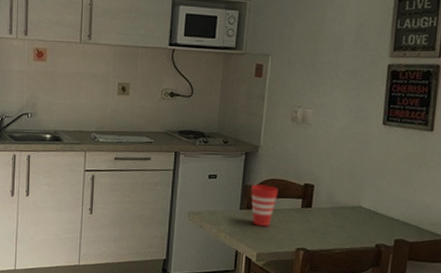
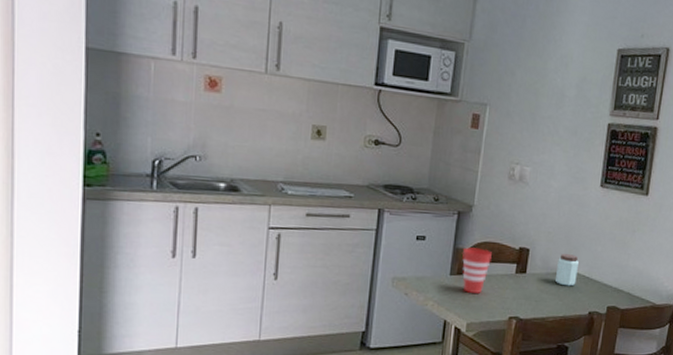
peanut butter: none [341,188,363,220] -> present [555,253,579,287]

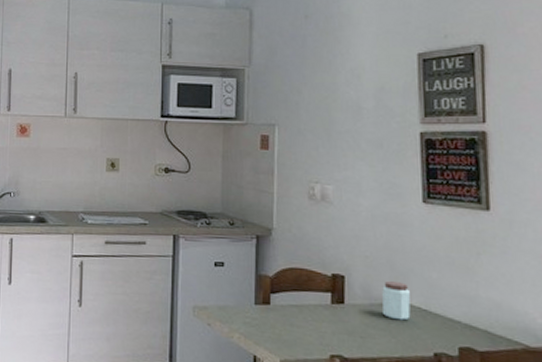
cup: present [462,247,492,293] -> none [267,274,300,326]

